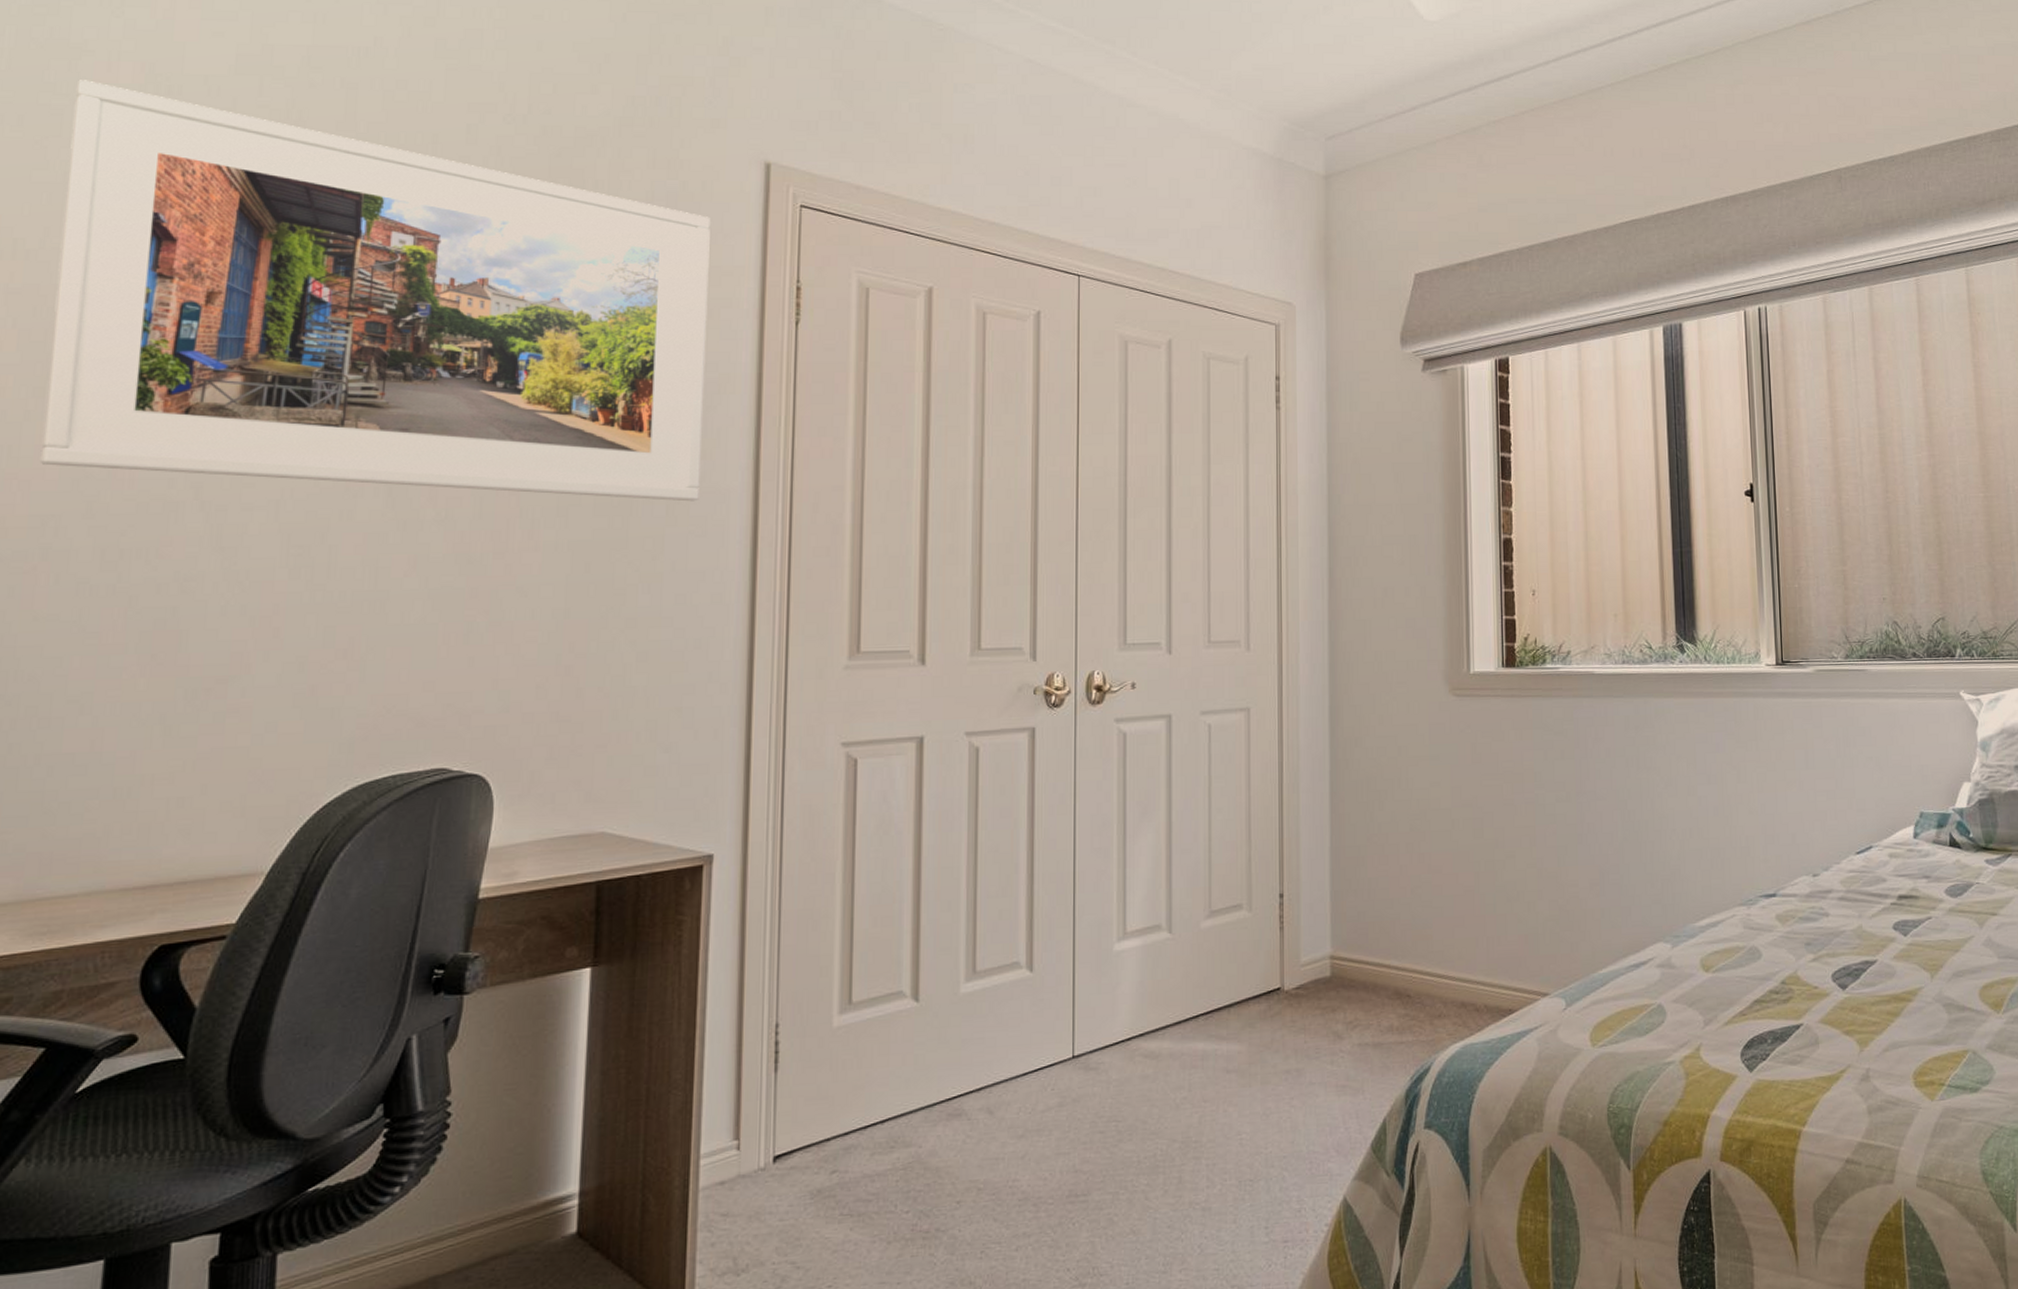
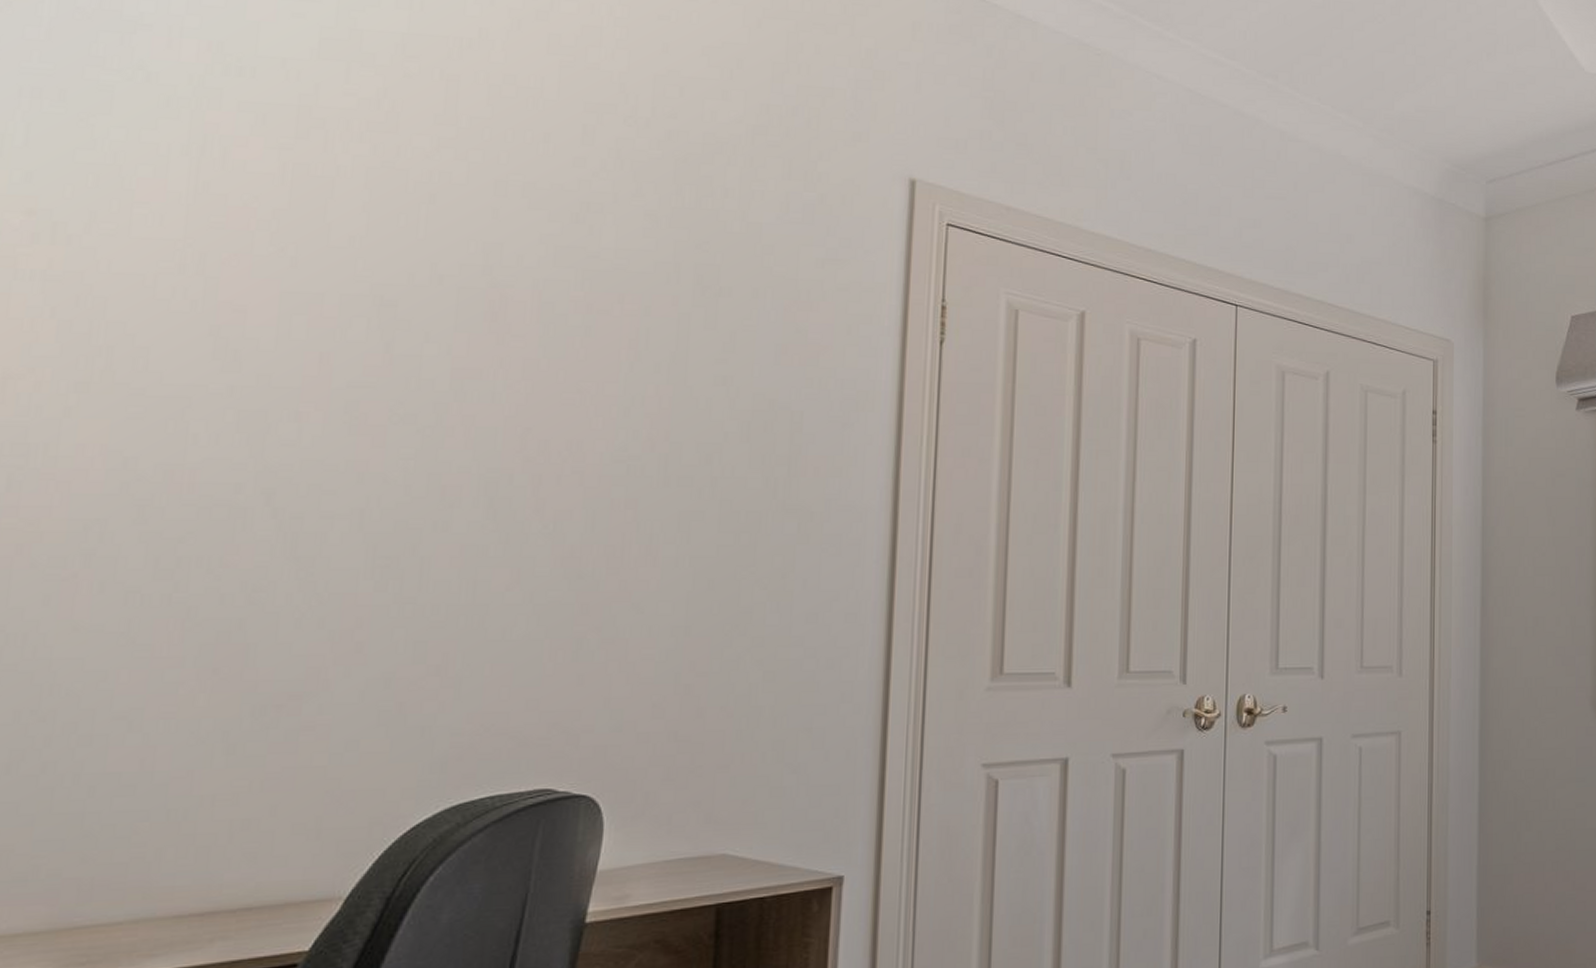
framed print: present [39,80,711,502] -> none [82,55,850,520]

